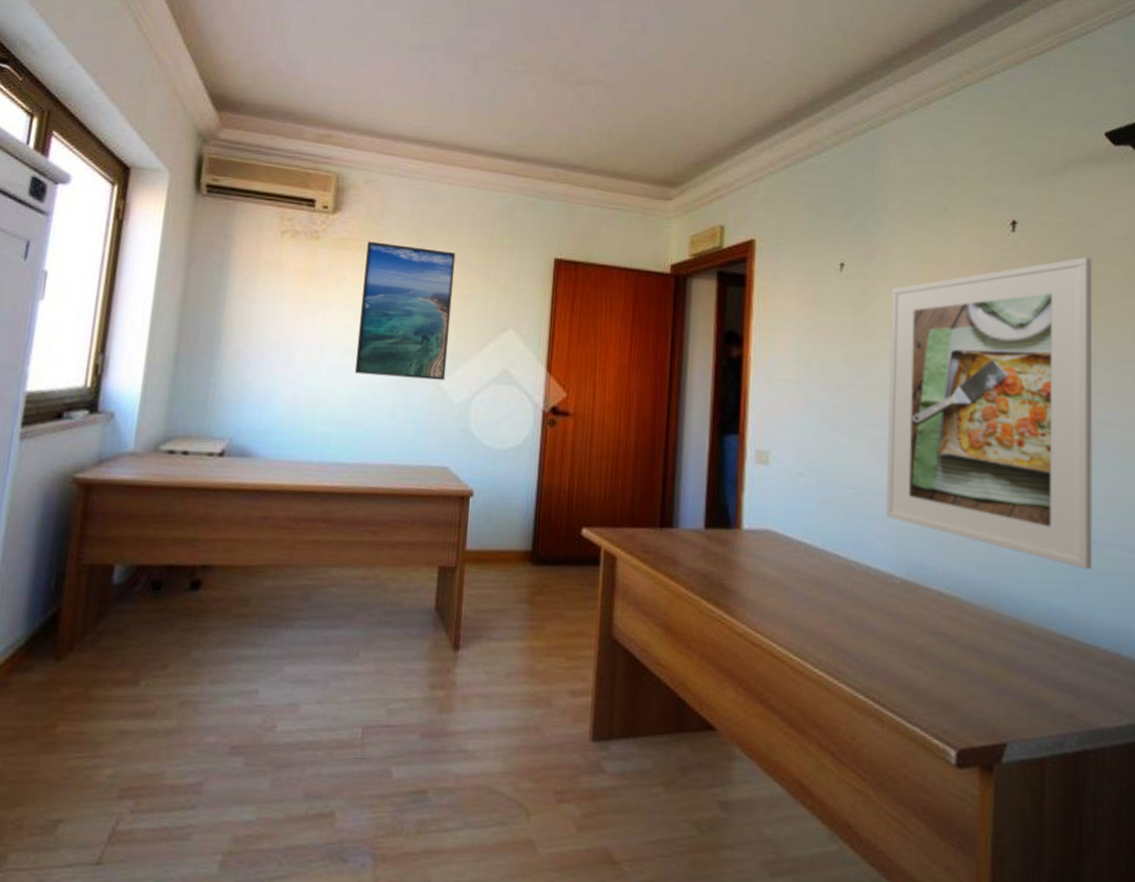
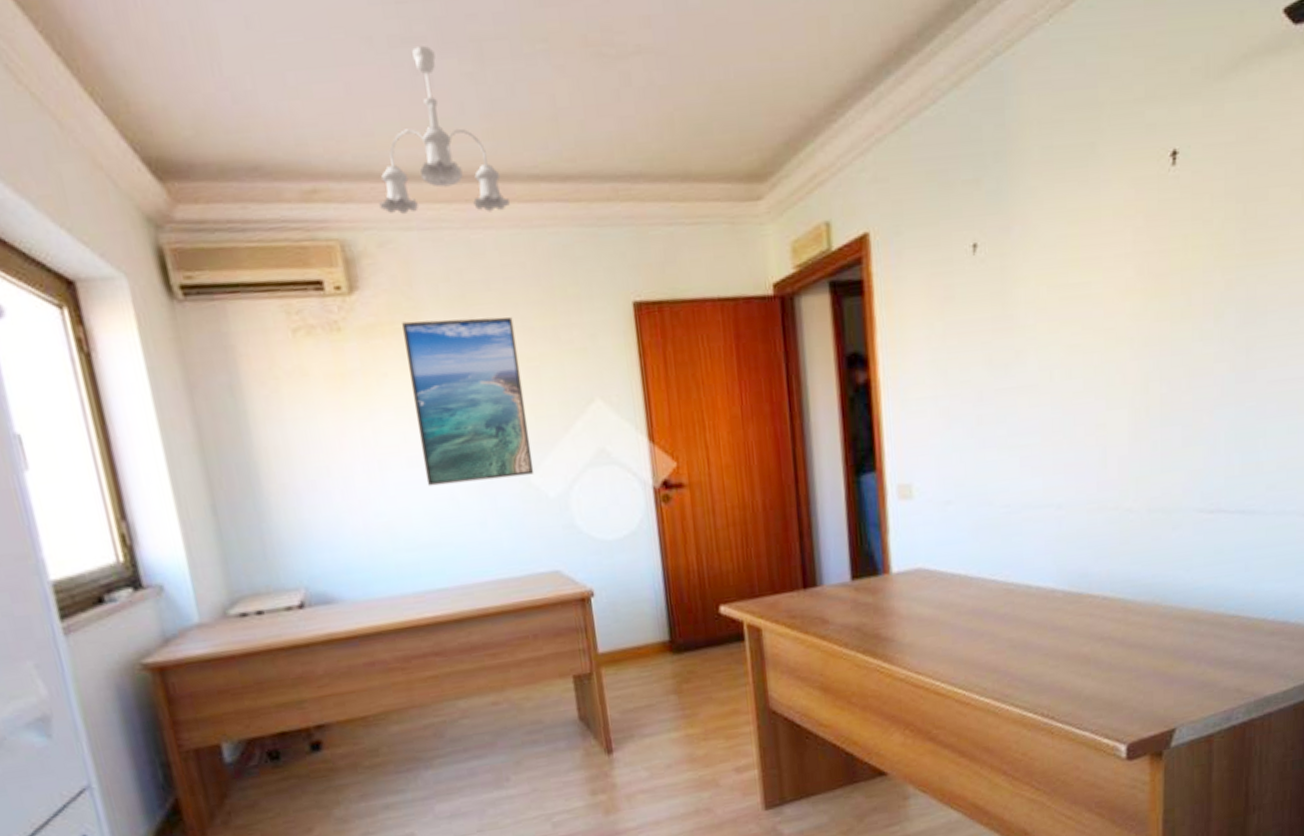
ceiling light fixture: none [374,52,473,174] -> present [379,45,510,215]
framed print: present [885,256,1093,569] -> none [1034,181,1266,544]

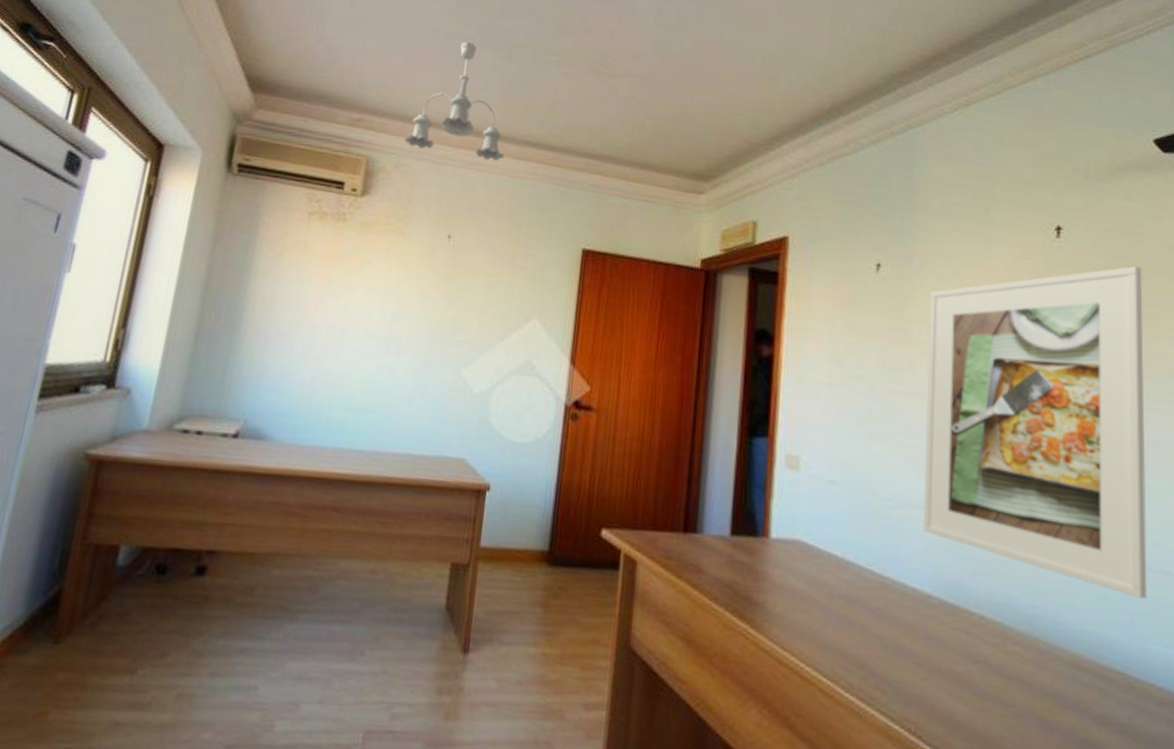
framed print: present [402,317,534,486] -> none [374,225,483,369]
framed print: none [1034,181,1266,544] -> present [922,266,1147,599]

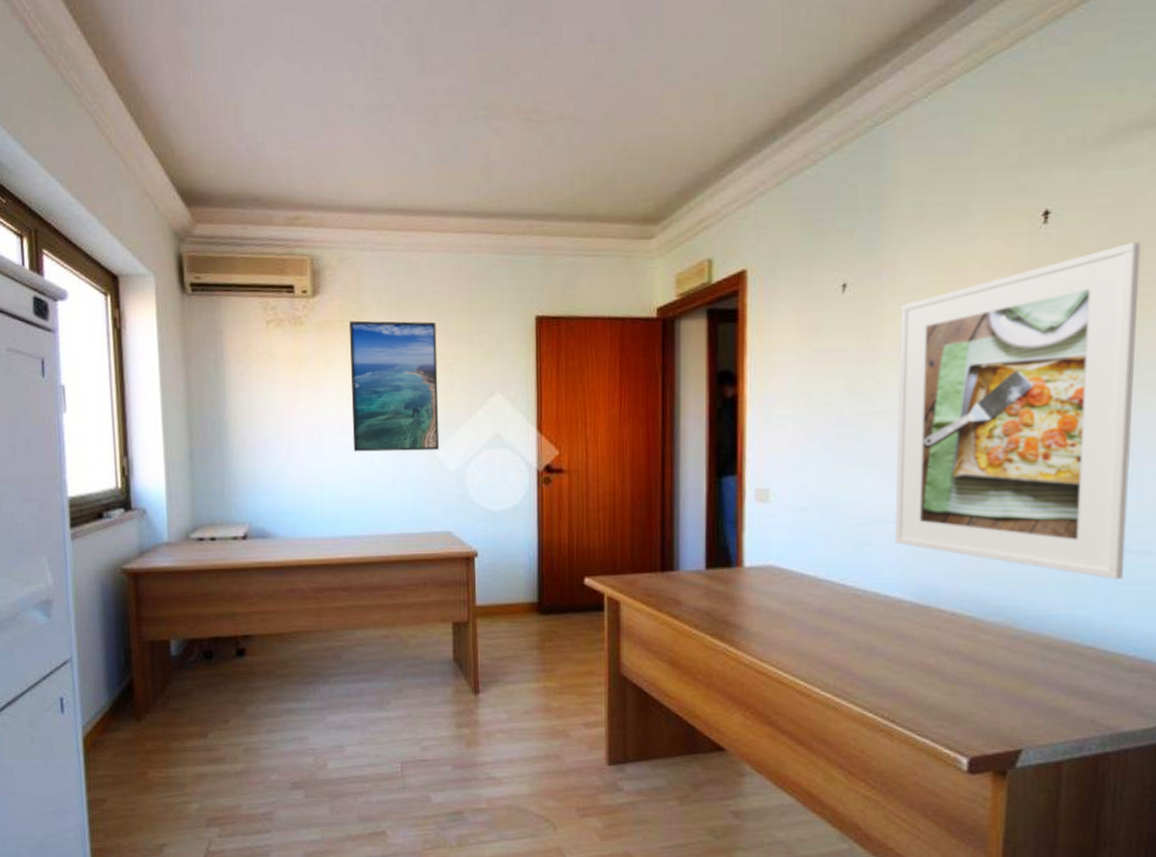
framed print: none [374,225,483,369] -> present [350,320,440,452]
ceiling light fixture: present [404,41,504,162] -> none [344,111,444,239]

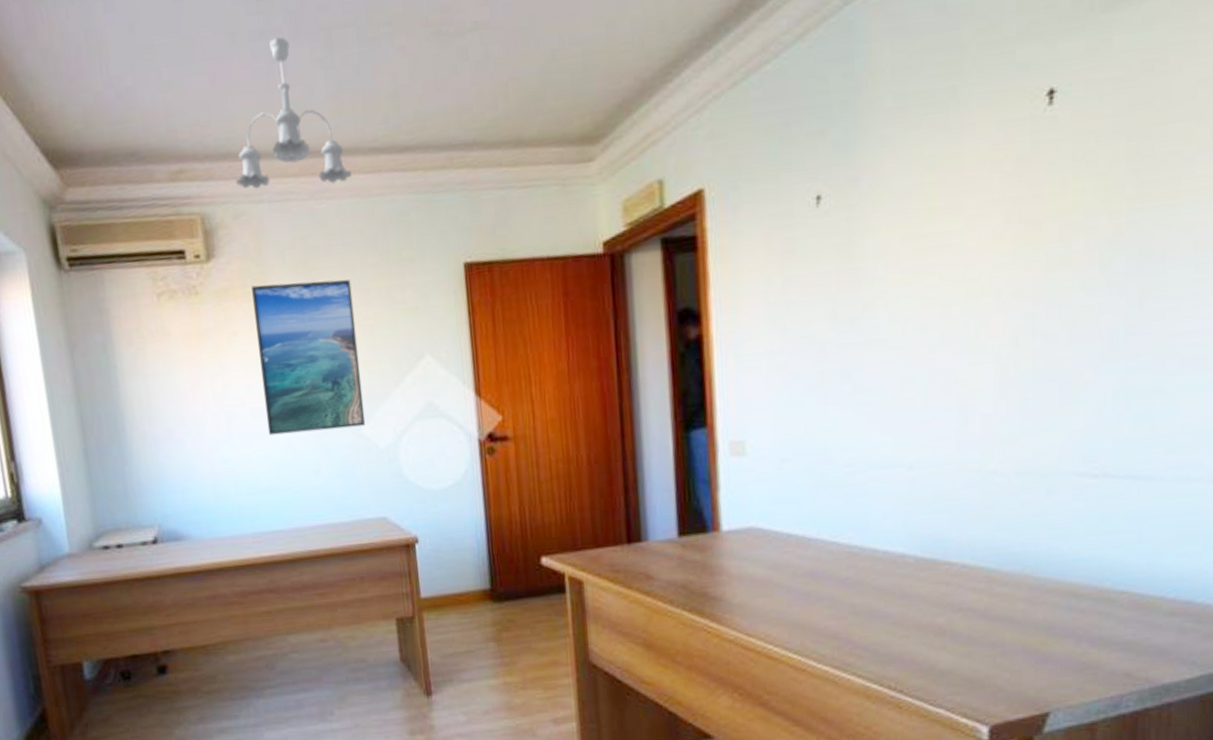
ceiling light fixture: none [344,111,444,239] -> present [236,37,351,190]
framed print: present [894,241,1141,579] -> none [885,117,1165,513]

